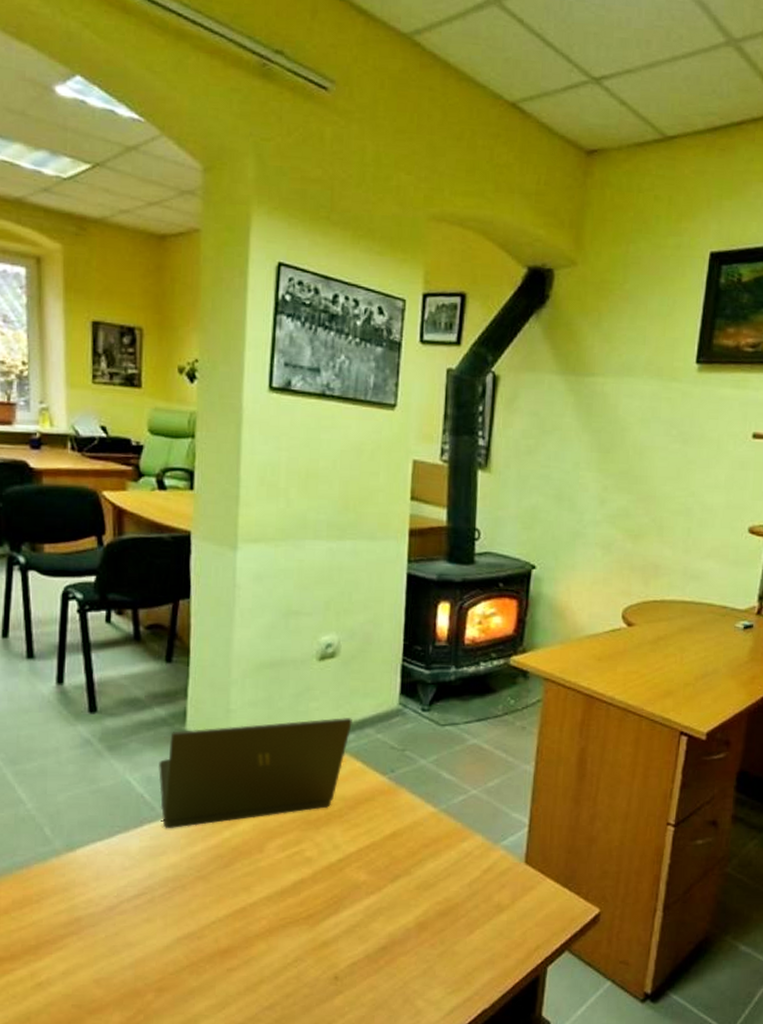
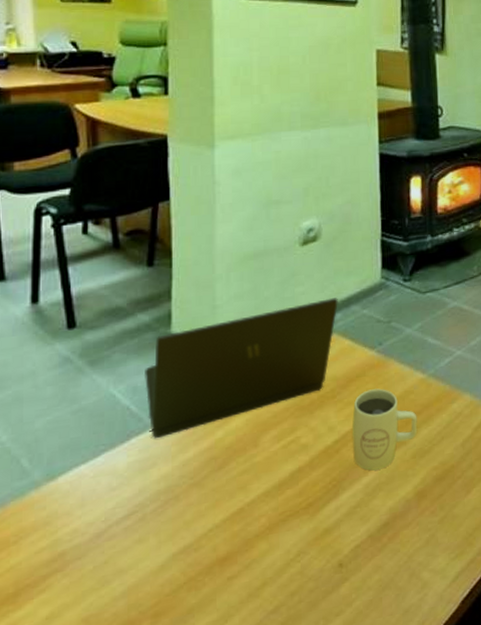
mug: none [356,815,425,894] -> present [351,388,418,471]

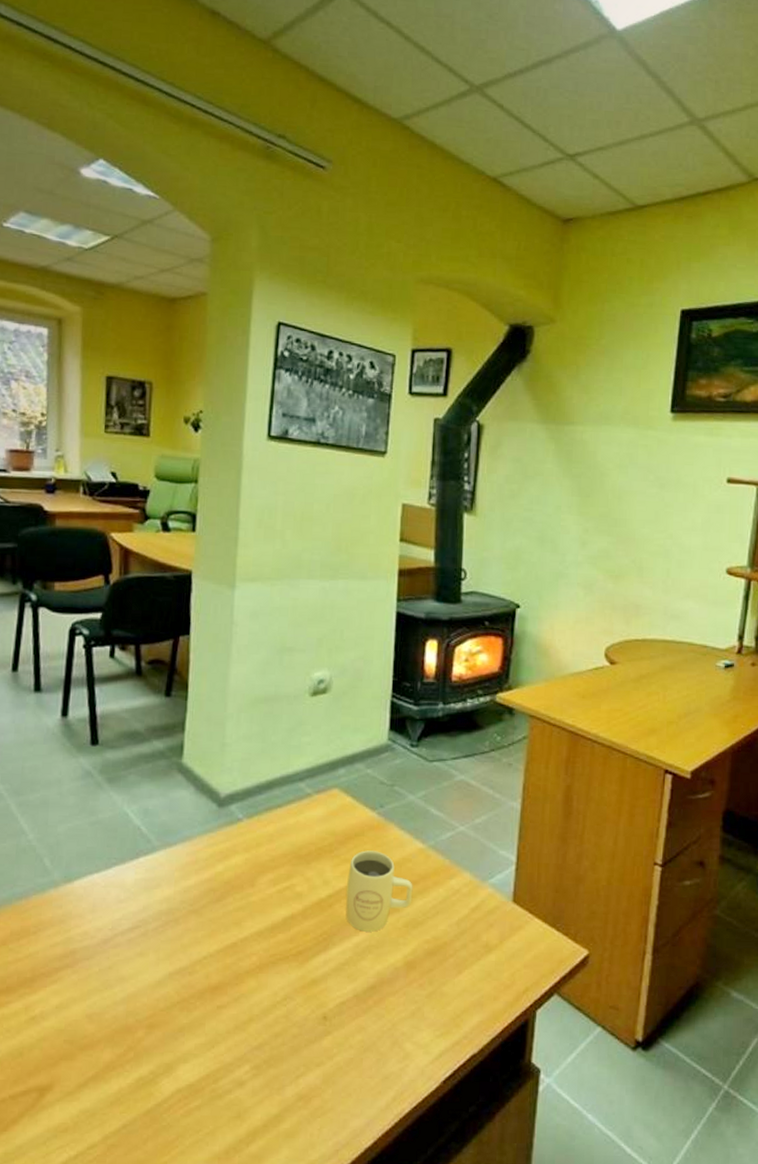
laptop: present [143,297,339,438] -> none [154,752,344,861]

